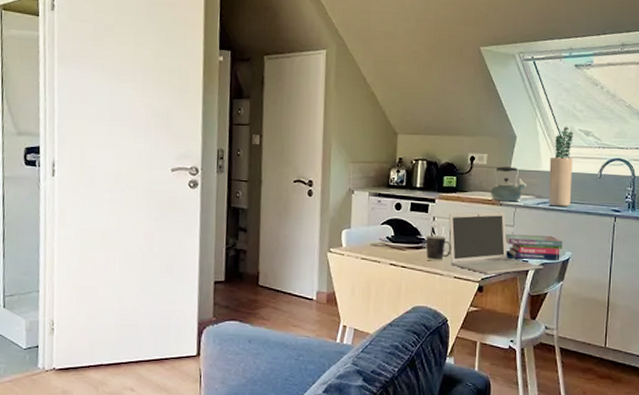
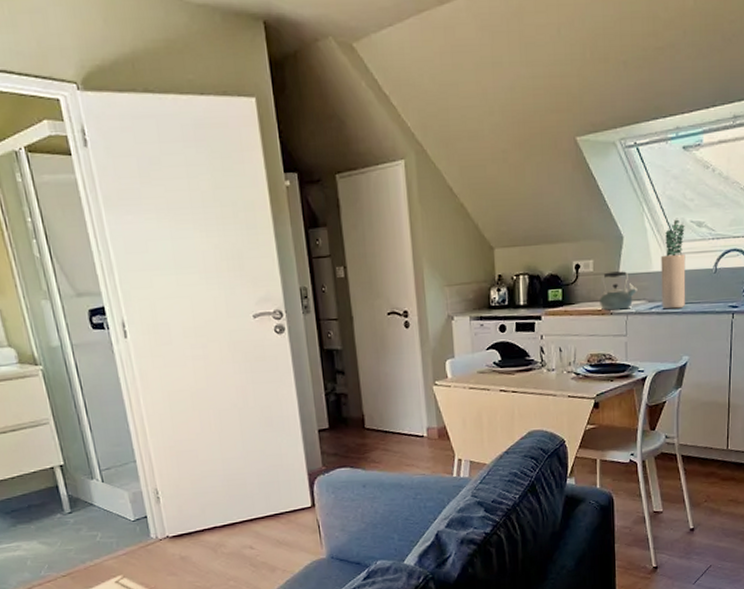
mug: present [425,235,452,262] -> none [535,354,563,383]
laptop: present [449,211,544,275] -> none [557,321,661,390]
books: present [505,233,563,260] -> none [618,341,679,370]

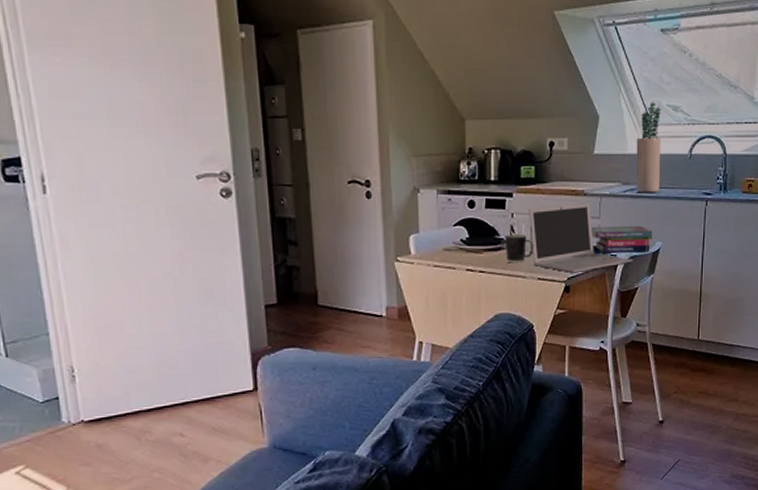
mug: none [535,354,563,383] -> present [504,233,534,263]
laptop: none [557,321,661,390] -> present [529,202,633,274]
kettle: present [600,271,638,312] -> none [574,151,612,193]
books: none [618,341,679,370] -> present [591,225,653,253]

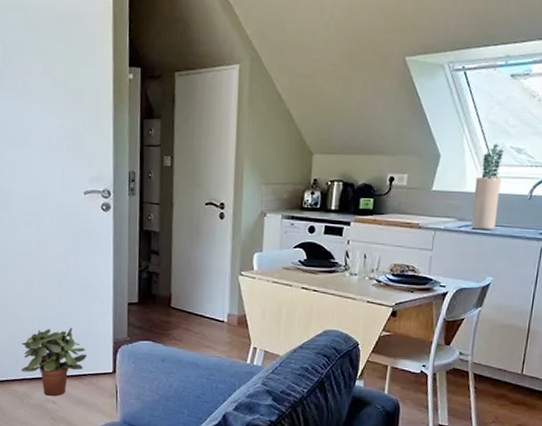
potted plant: none [131,342,219,428] -> present [20,327,87,396]
mug: present [504,233,534,263] -> none [338,259,366,286]
laptop: present [529,202,633,274] -> none [363,234,462,300]
books: present [591,225,653,253] -> none [422,257,484,286]

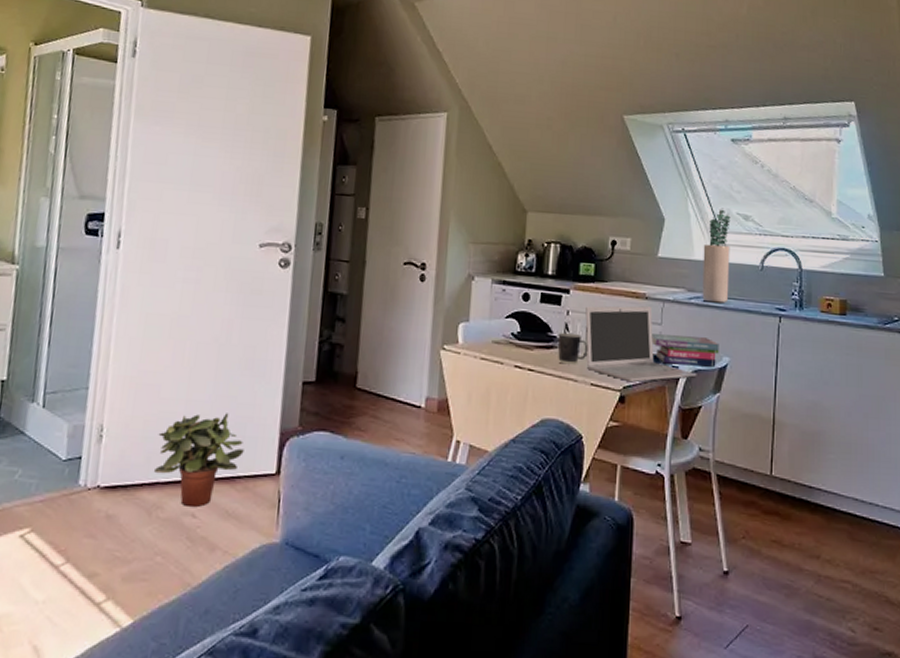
mug: none [338,259,366,286] -> present [557,332,588,365]
laptop: none [363,234,462,300] -> present [585,305,697,383]
books: none [422,257,484,286] -> present [651,332,719,367]

